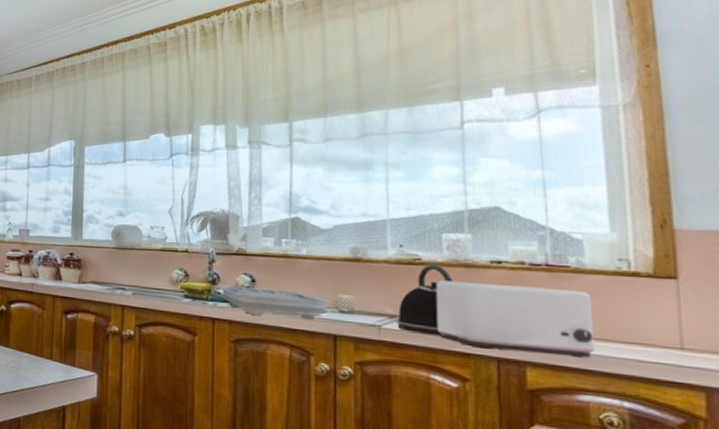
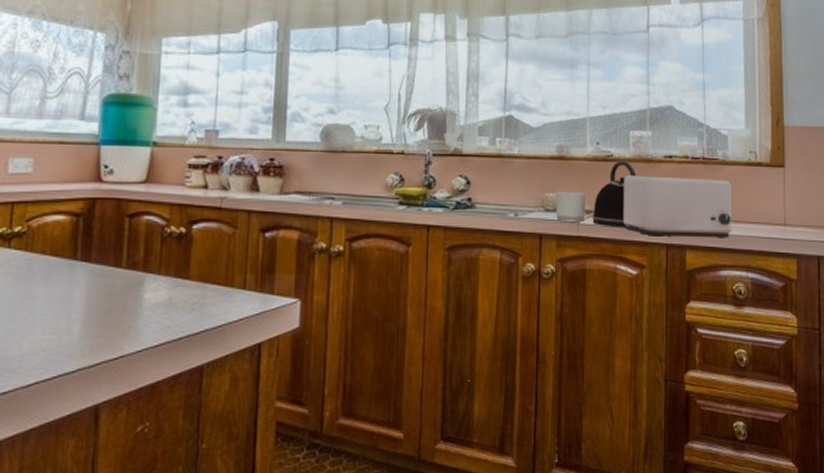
dish rack: present [217,286,331,320] -> none [433,190,539,221]
mug: none [352,293,389,327] -> present [556,191,586,223]

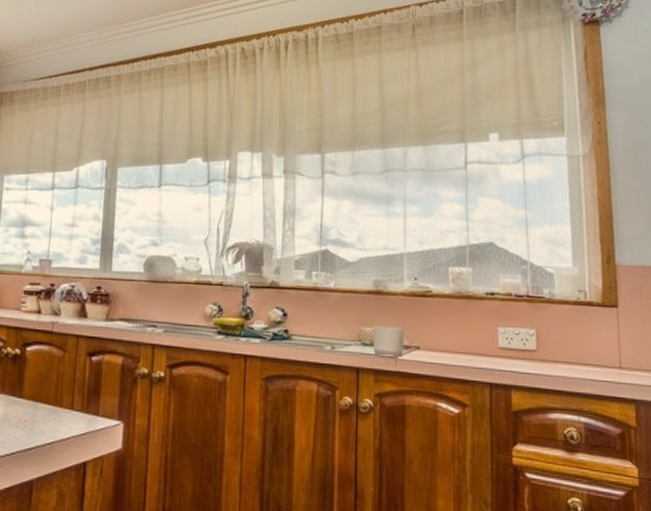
kettle: present [592,160,637,229] -> none [411,296,457,366]
toaster: present [623,175,732,238] -> none [443,311,562,380]

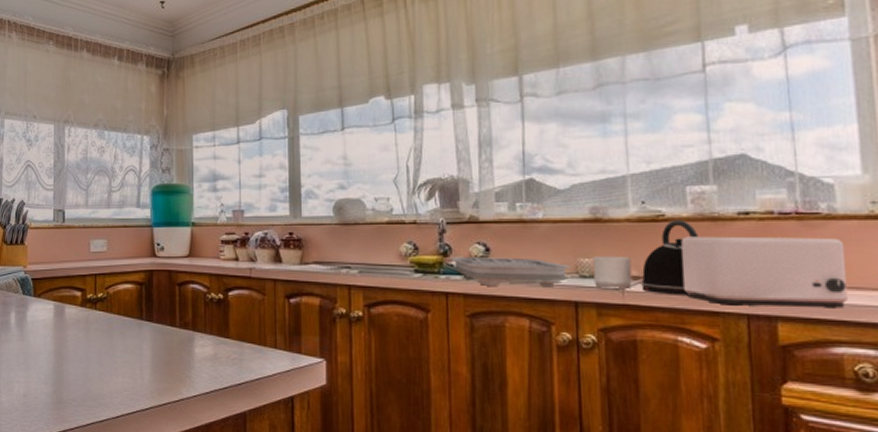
dish rack: none [250,321,355,354] -> present [449,257,571,288]
kettle: none [411,296,457,366] -> present [641,219,699,297]
toaster: none [443,311,562,380] -> present [681,236,849,309]

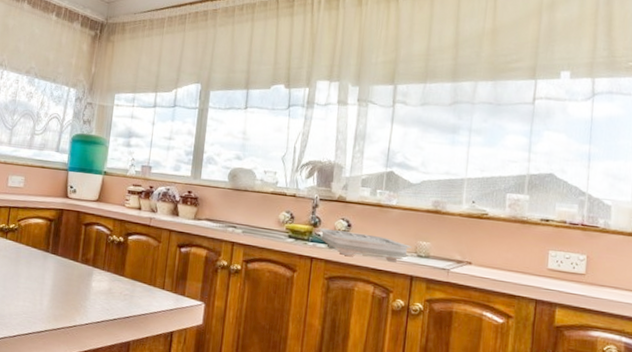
mug: present [593,256,632,290] -> none [427,240,458,271]
kettle: present [641,219,699,297] -> none [462,218,511,281]
toaster: present [681,236,849,309] -> none [492,233,612,302]

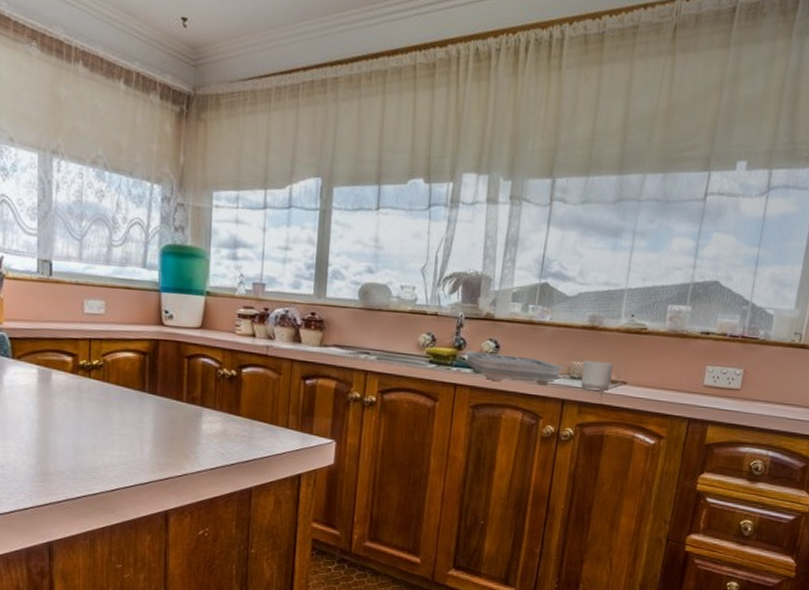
mug: none [427,240,458,271] -> present [580,360,614,392]

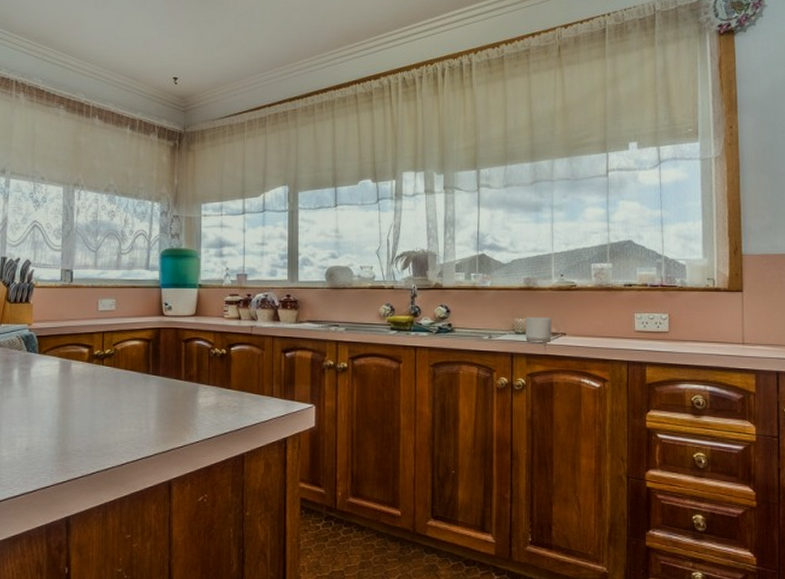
dish rack: present [462,351,565,386] -> none [419,317,510,342]

